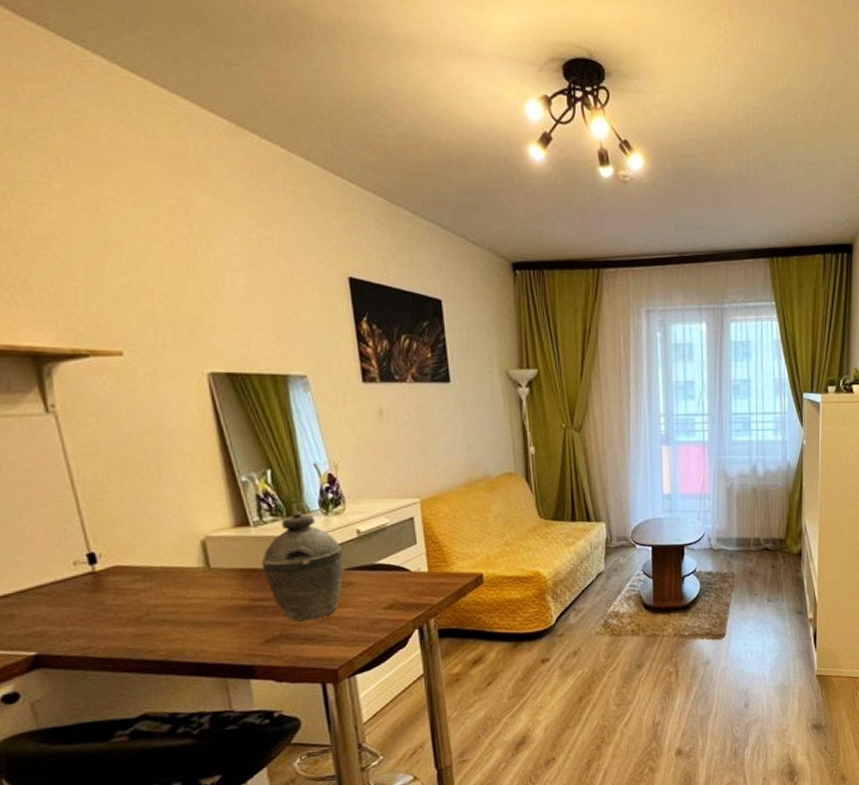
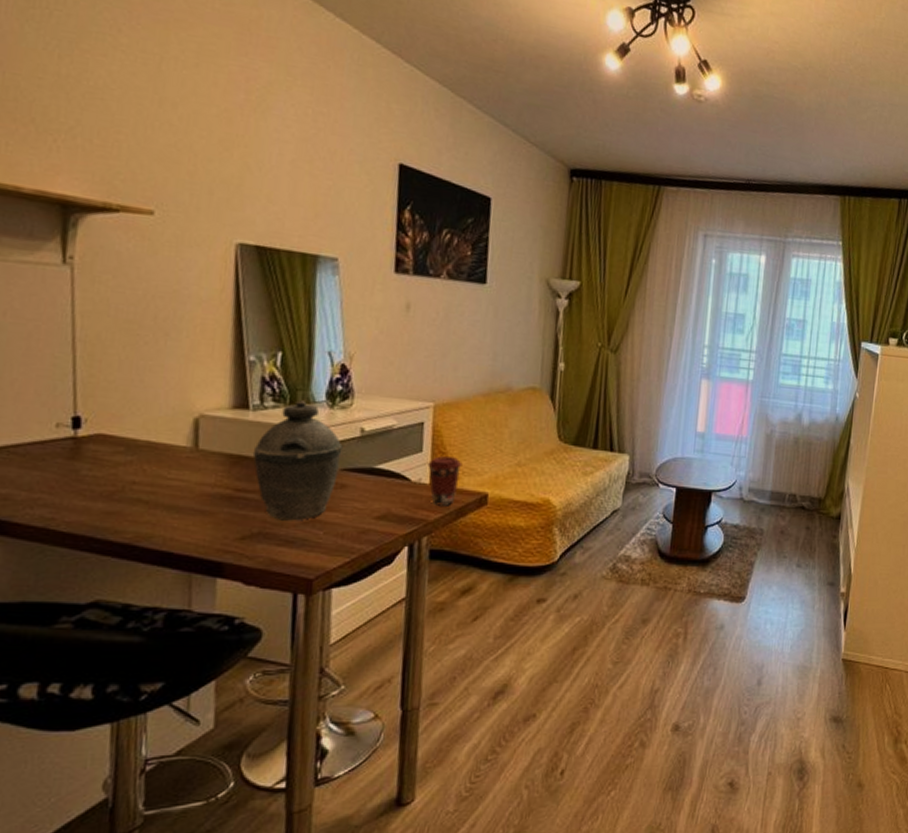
coffee cup: none [424,545,455,590] -> present [428,456,462,506]

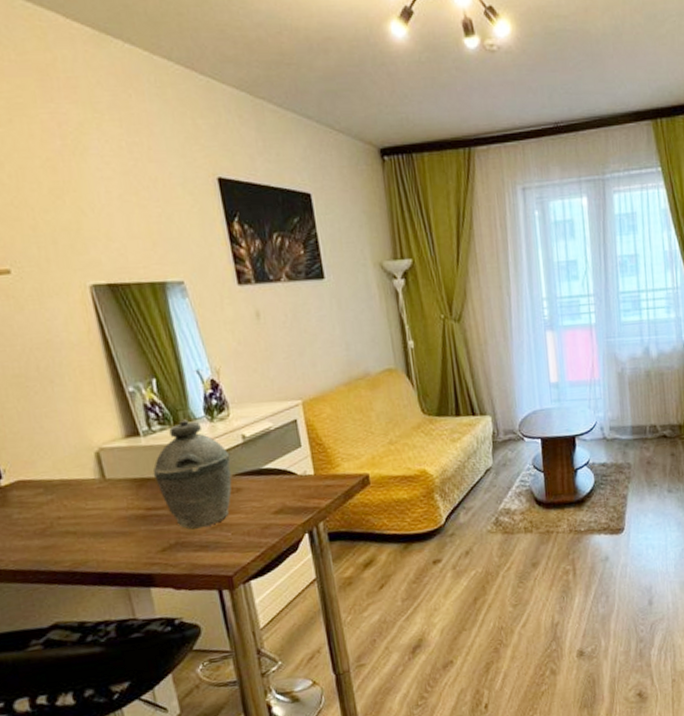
coffee cup: present [428,456,462,506] -> none [309,446,340,493]

